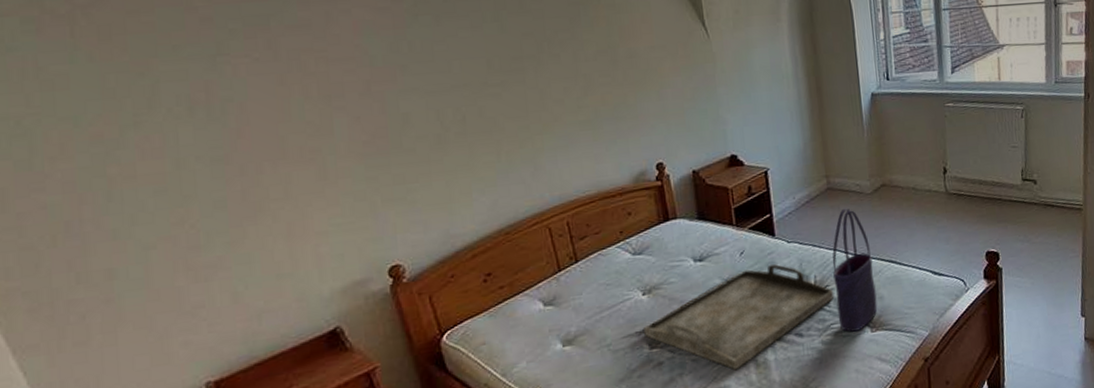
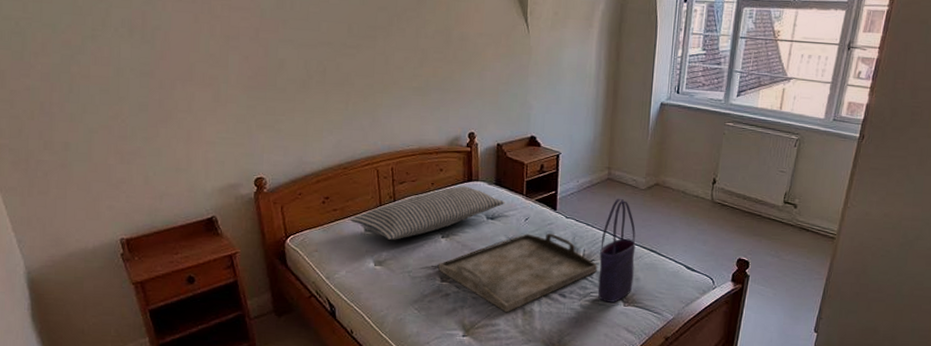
pillow: none [523,227,713,311] -> present [350,186,505,240]

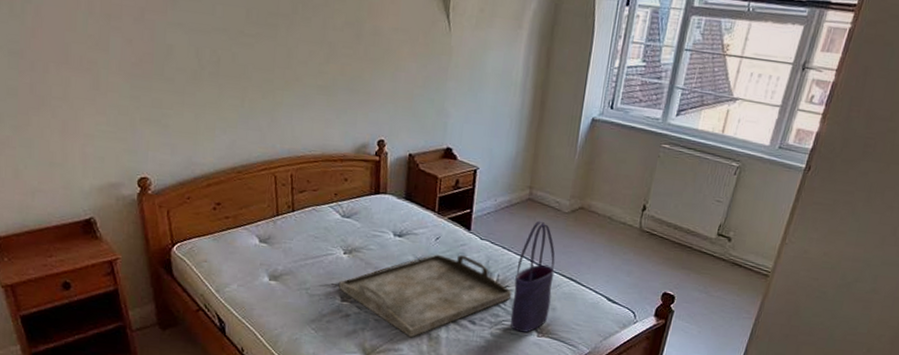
pillow: present [350,186,505,240] -> none [244,198,415,254]

